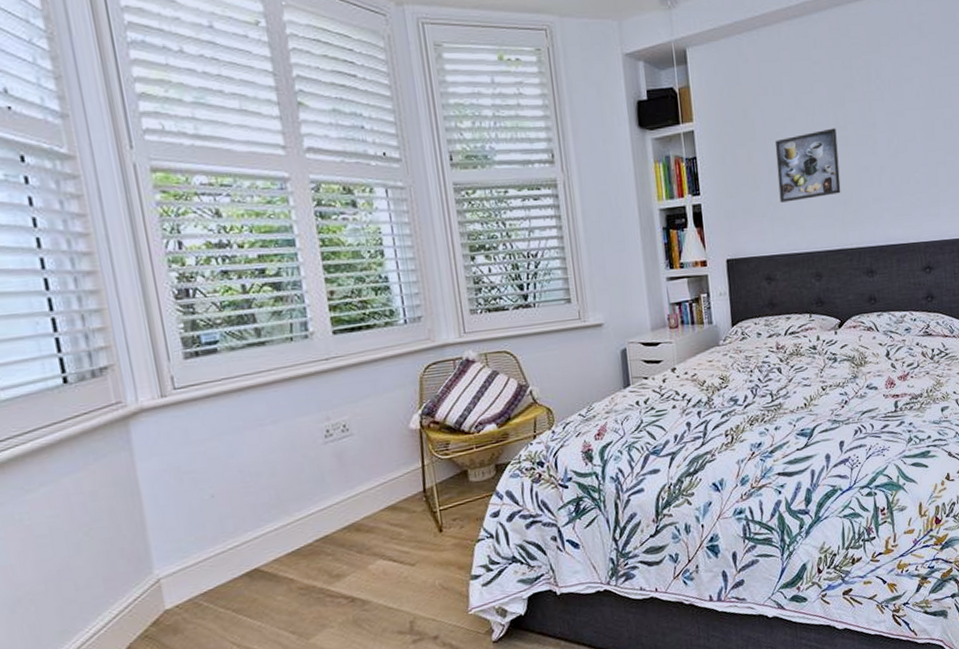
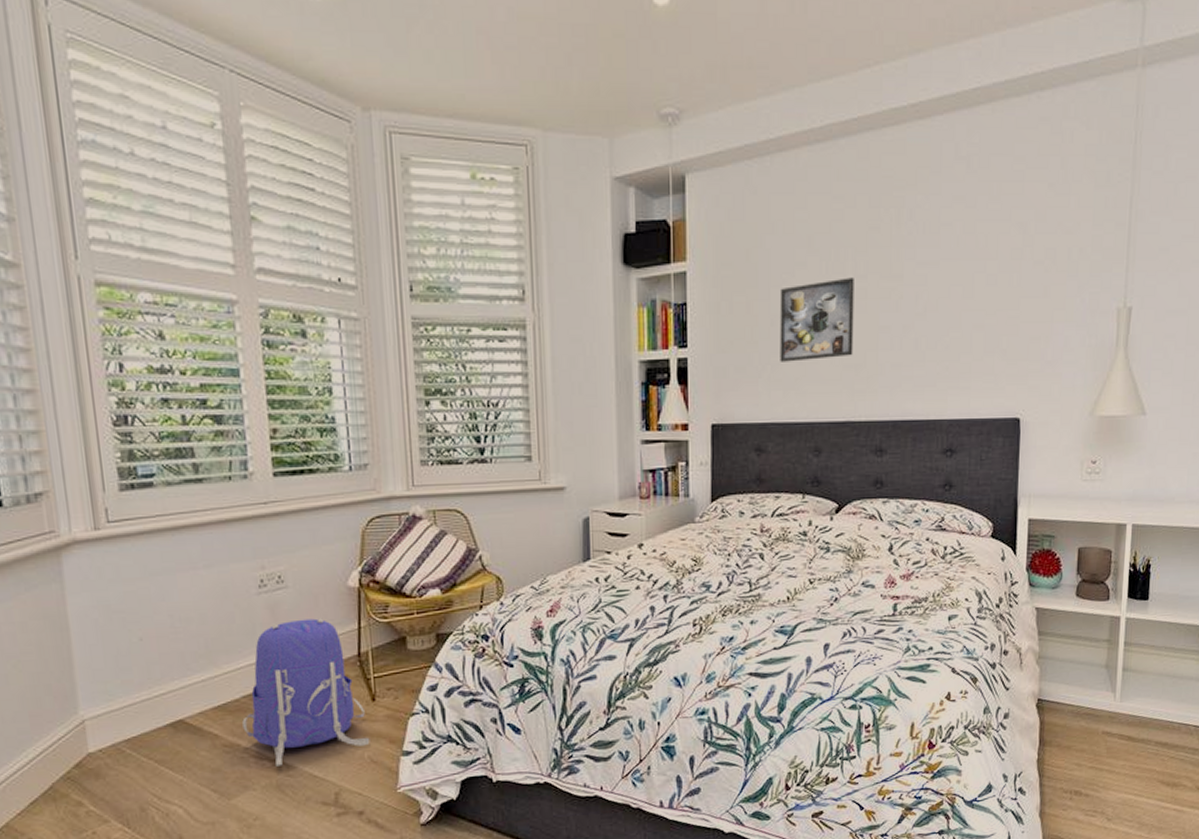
backpack: none [316,460,440,603] -> present [242,618,370,766]

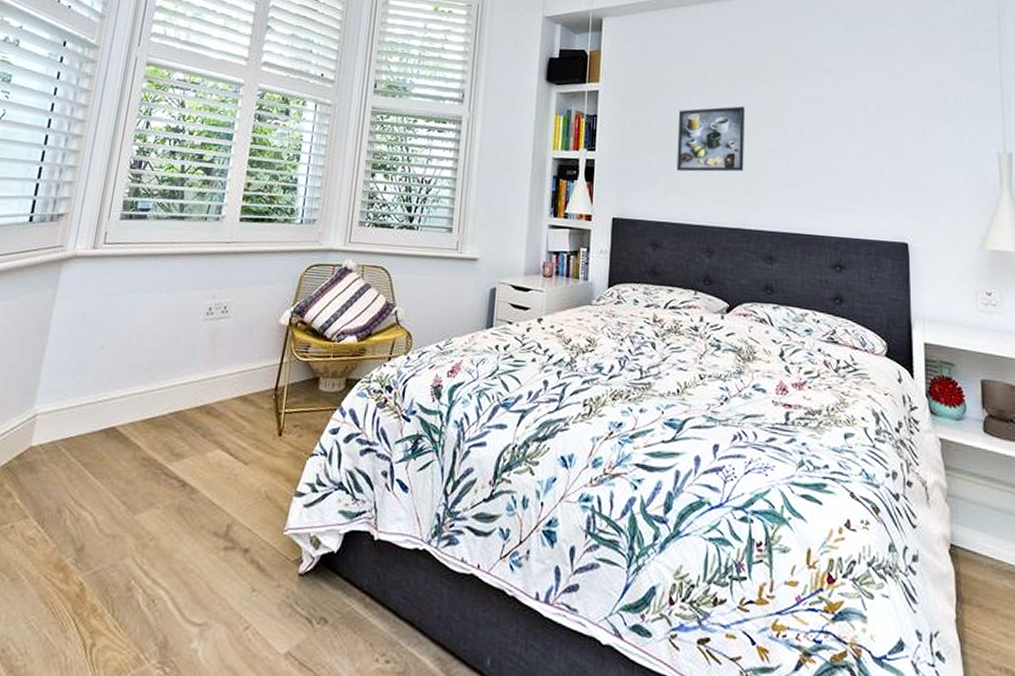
backpack: present [242,618,370,766] -> none [163,348,271,488]

